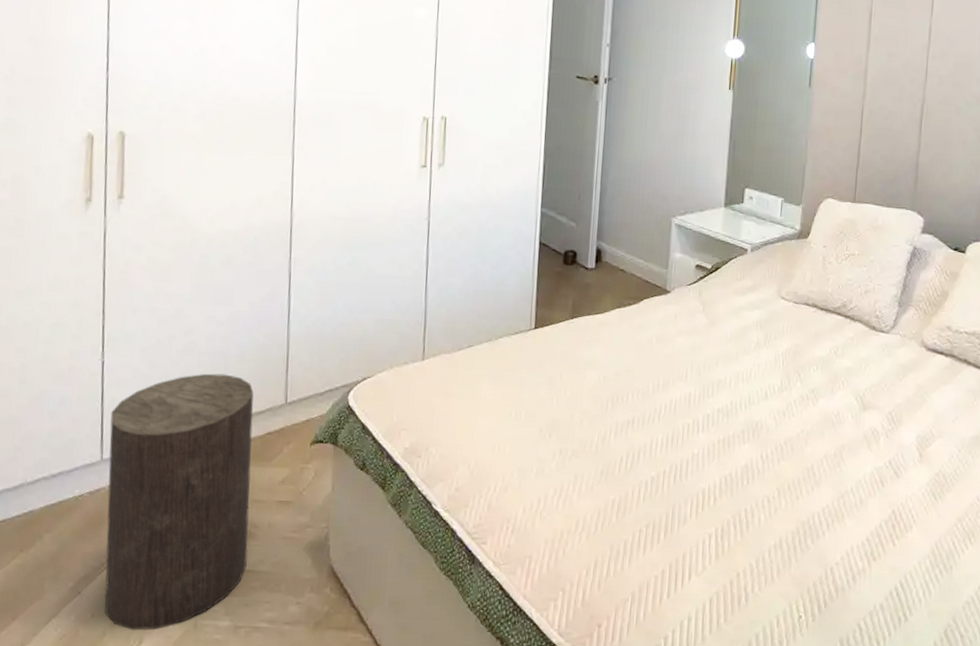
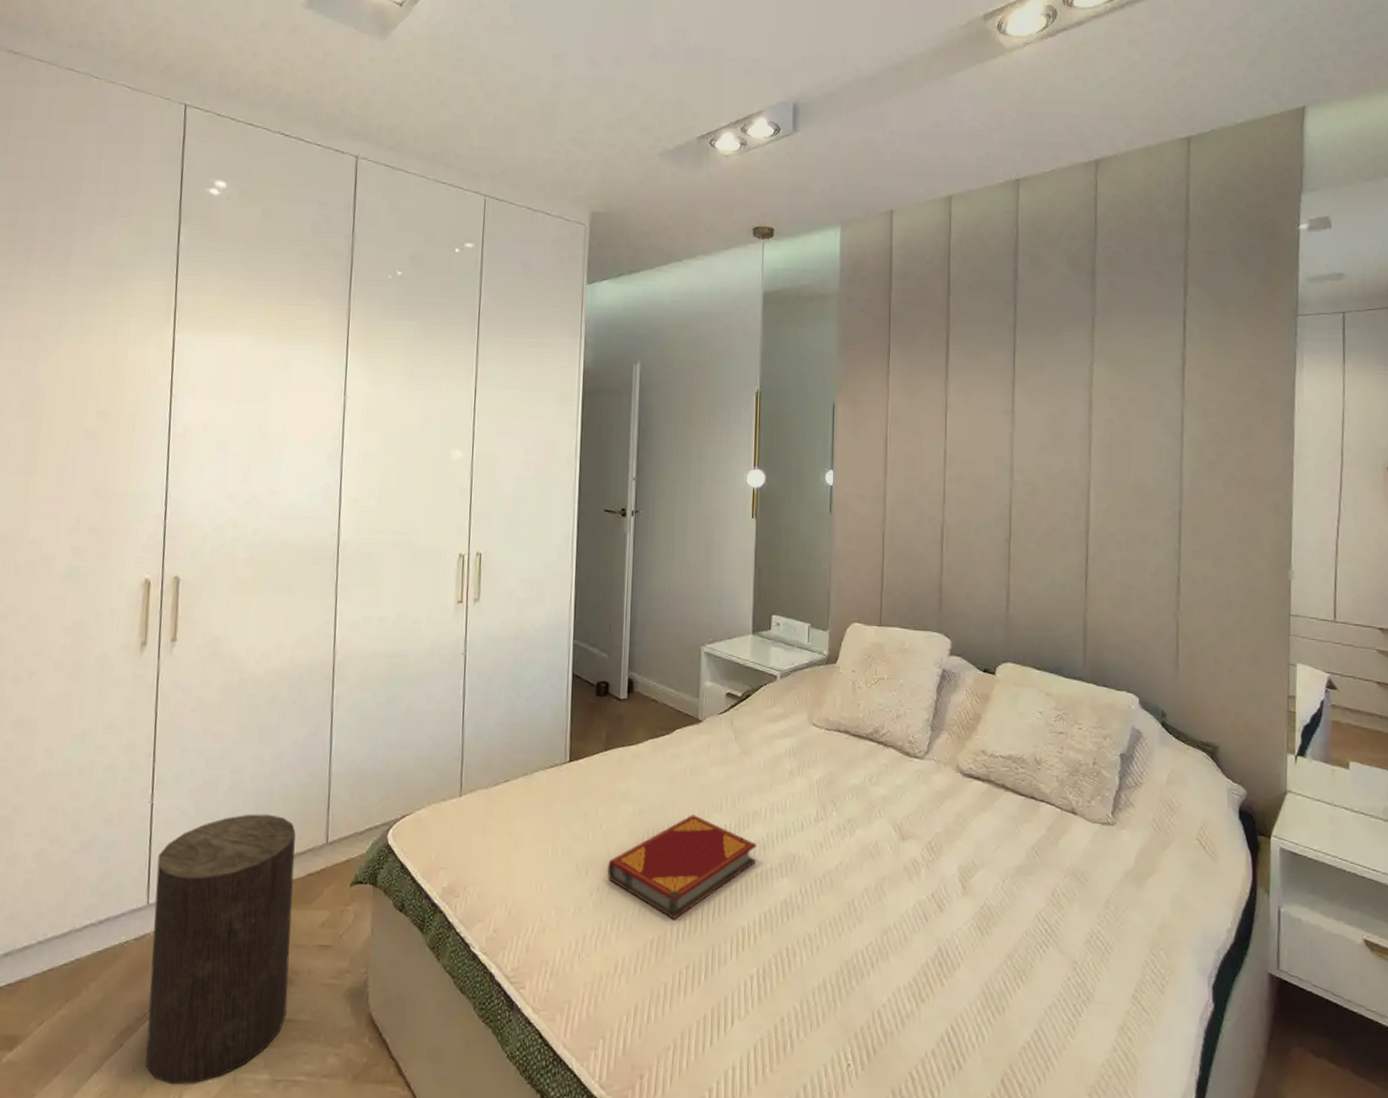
hardback book: none [571,382,721,481] -> present [608,815,757,919]

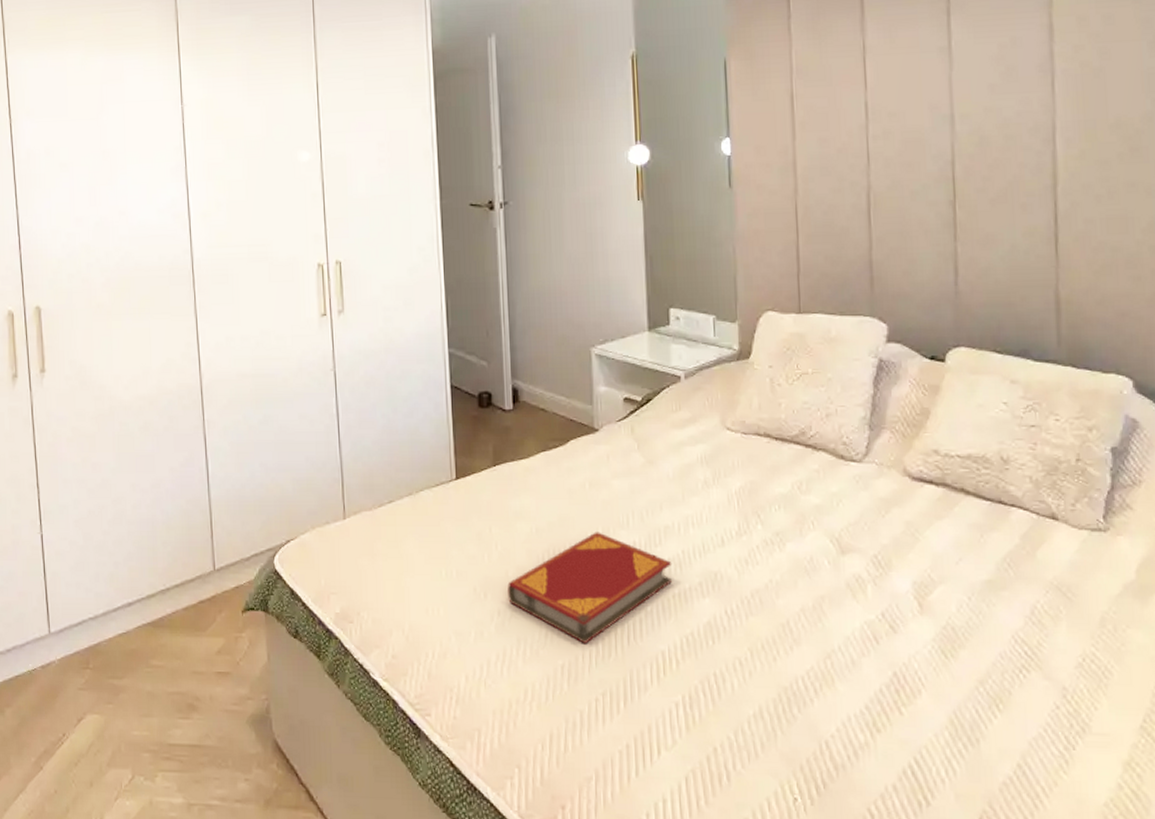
stool: present [146,814,296,1085] -> none [54,542,193,807]

